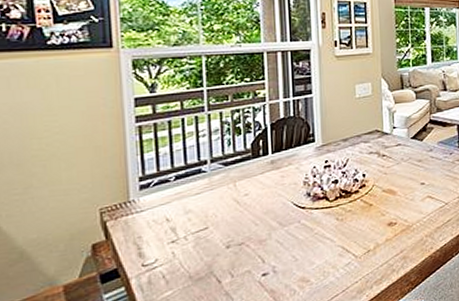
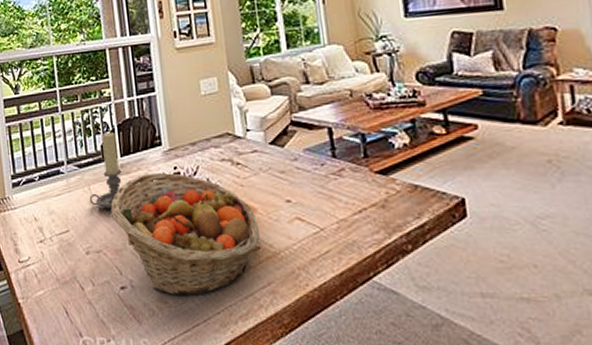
candle holder: none [234,130,272,203] -> present [89,131,122,209]
fruit basket: none [257,166,397,274] -> present [111,172,260,295]

